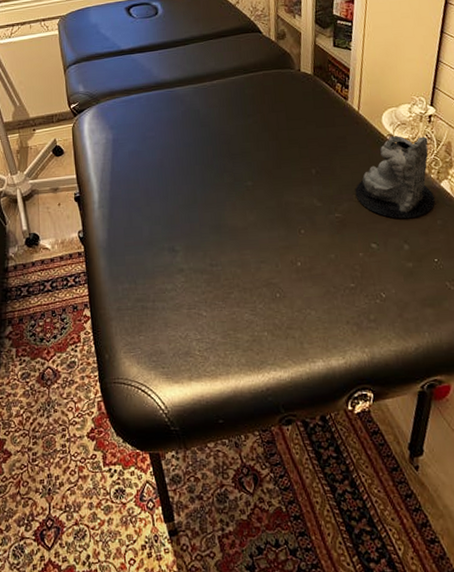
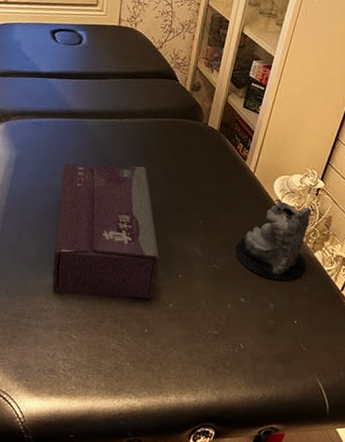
tissue box: none [161,124,278,270] -> present [52,163,160,299]

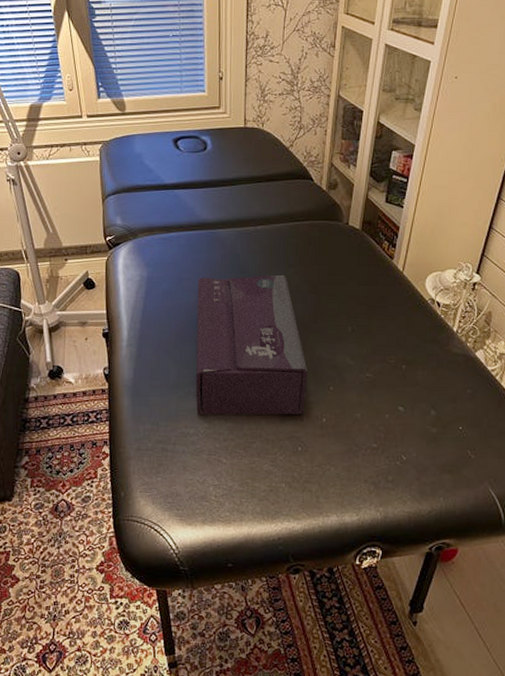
candle: present [235,202,312,280] -> none [389,301,469,384]

